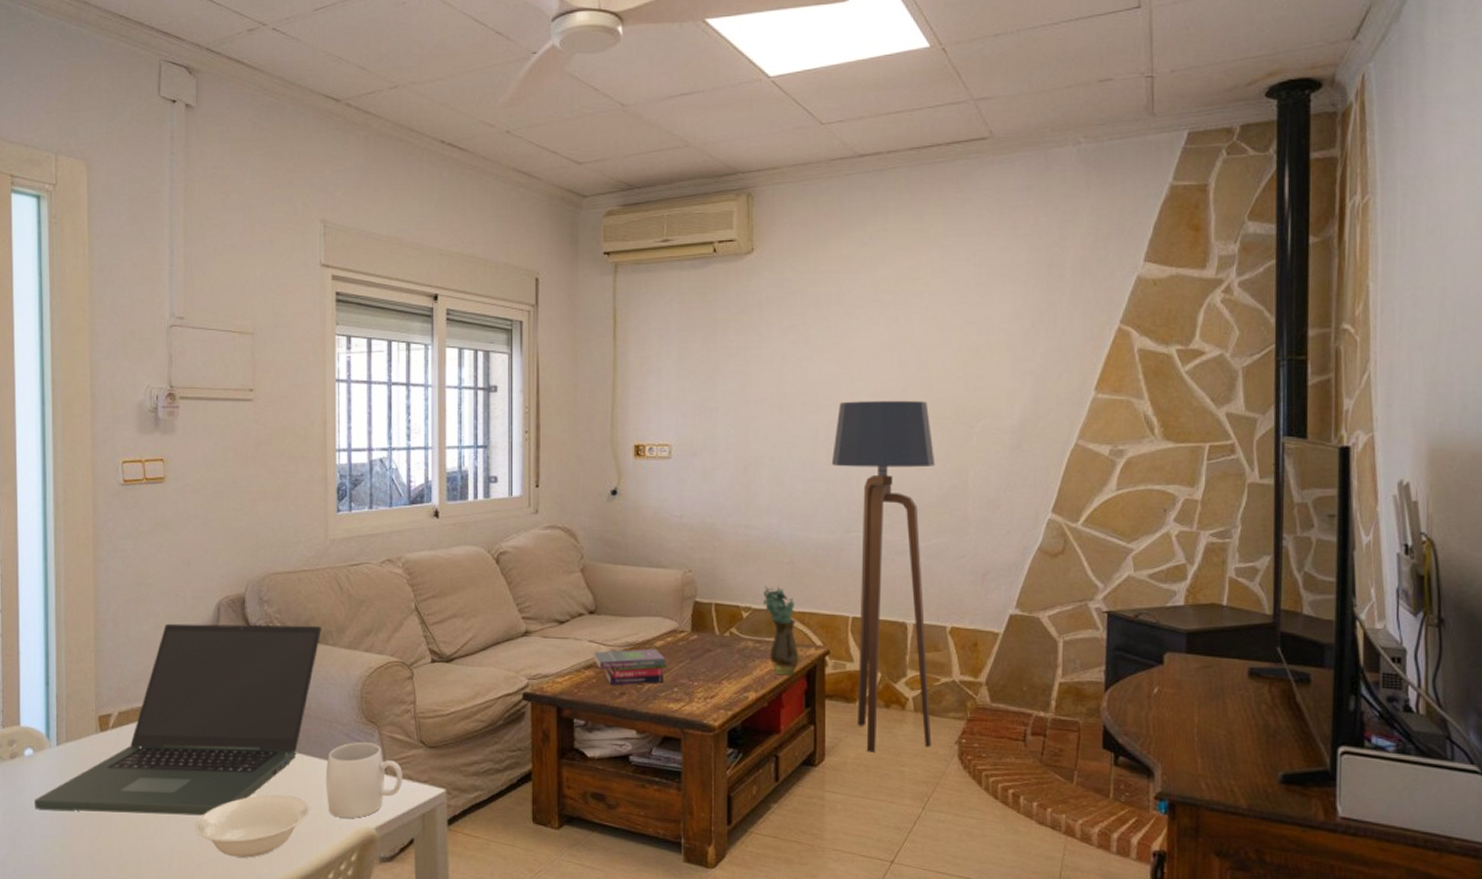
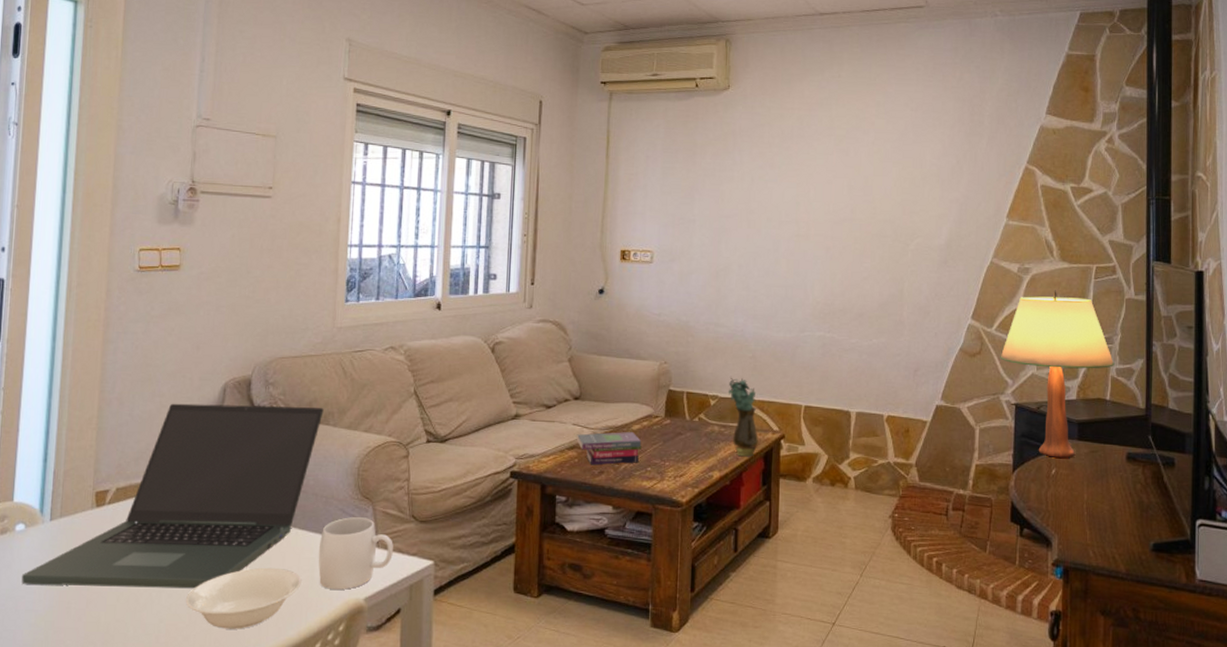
floor lamp: present [831,401,935,752] -> none [790,219,877,526]
table lamp: none [1088,475,1233,674] -> present [1000,290,1115,458]

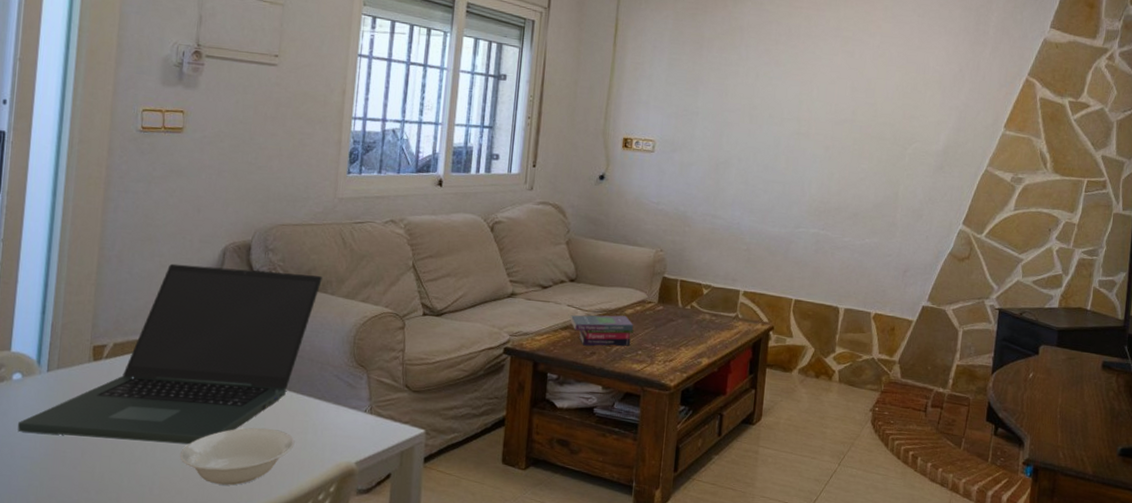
mug: present [318,517,393,590] -> none [311,383,386,453]
vase: present [728,377,759,457] -> none [721,268,748,346]
table lamp: present [1000,290,1115,458] -> none [987,201,1098,363]

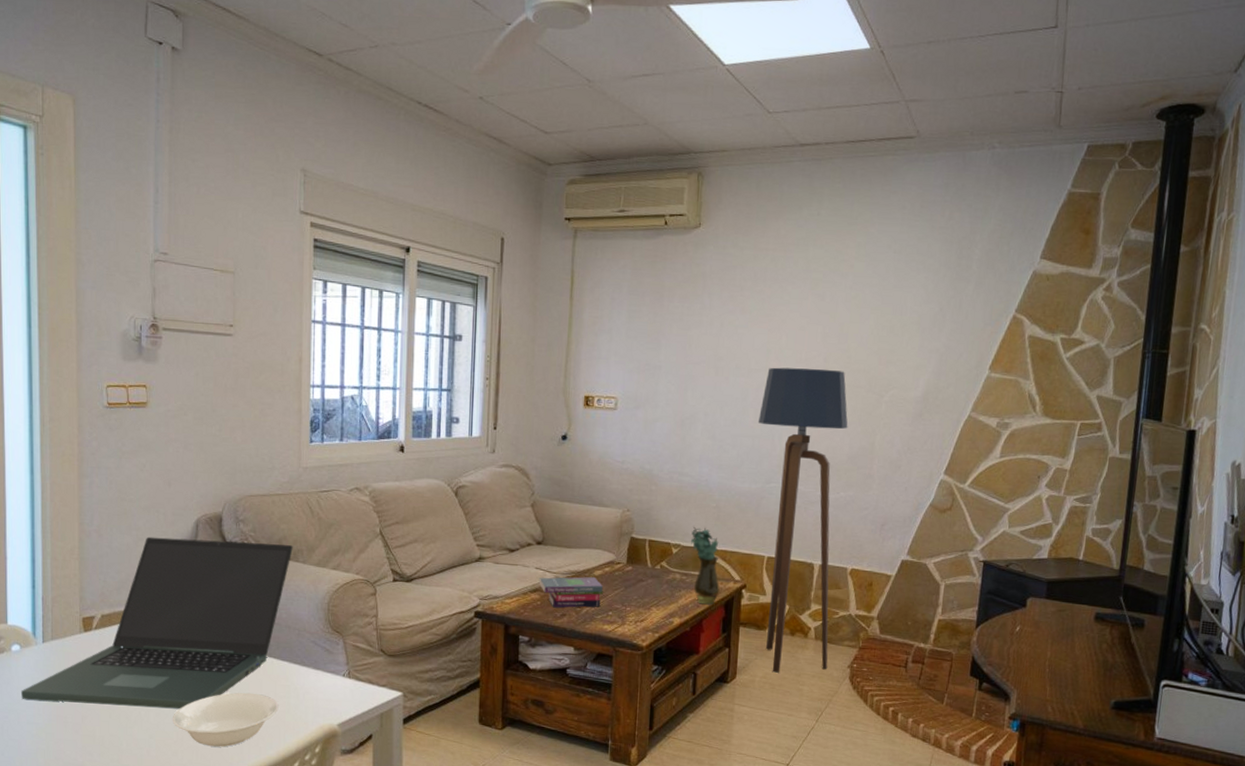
vase: none [721,268,748,346] -> present [690,526,720,605]
floor lamp: none [788,117,874,415] -> present [757,367,848,673]

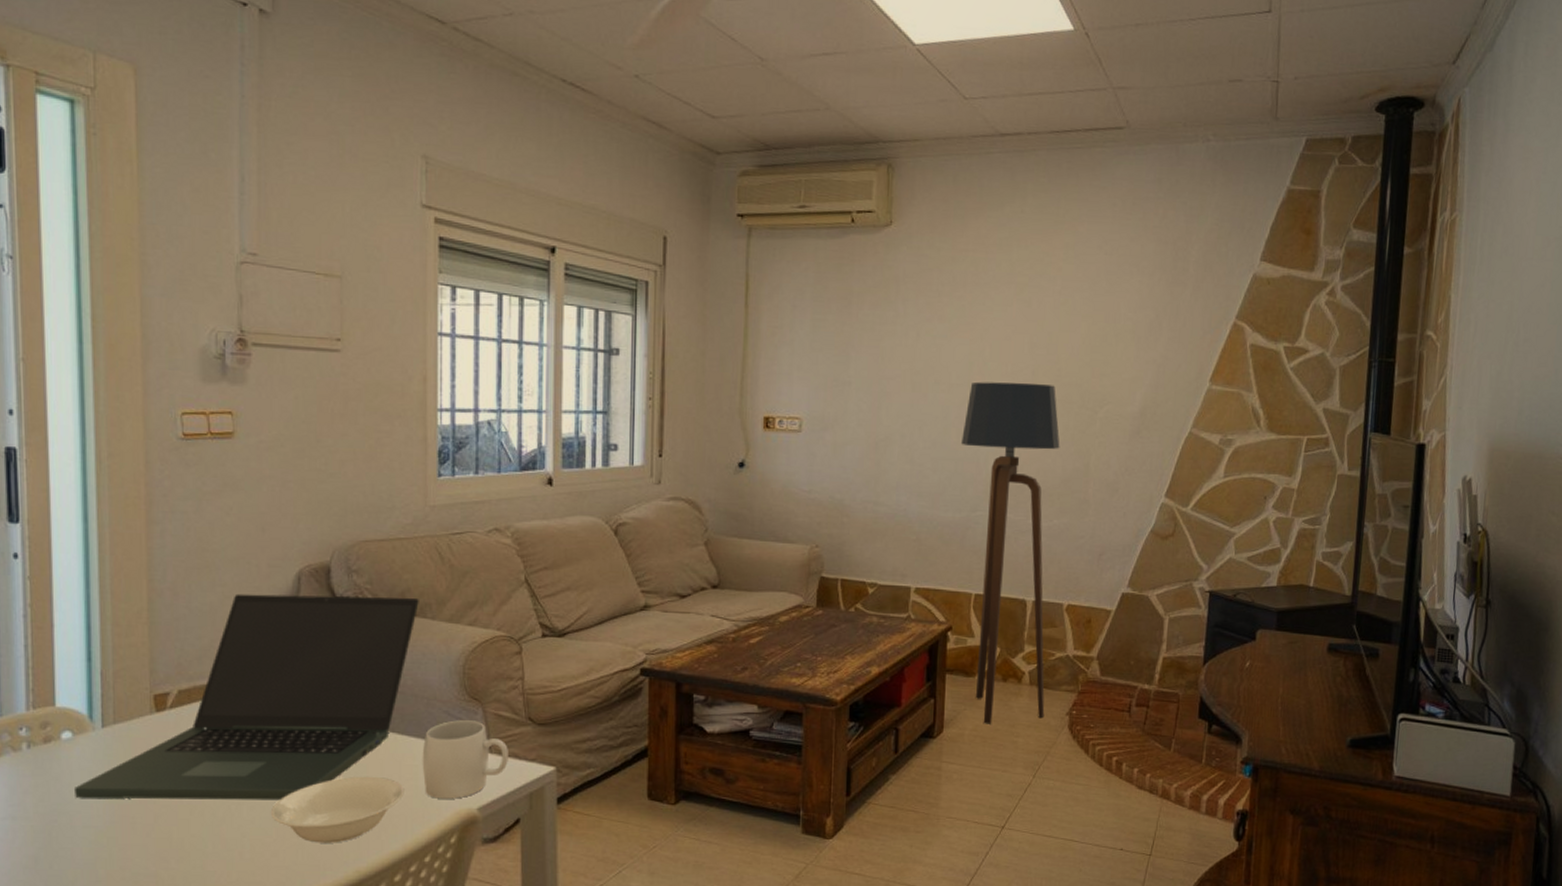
mug: none [293,649,364,715] -> present [422,720,508,799]
books: present [538,577,603,608] -> none [715,624,790,661]
vase: present [690,526,720,605] -> none [888,562,923,651]

